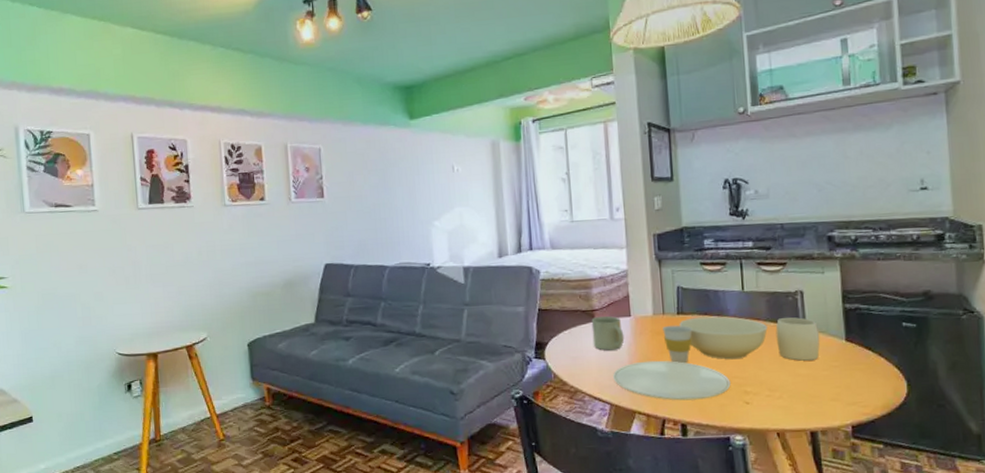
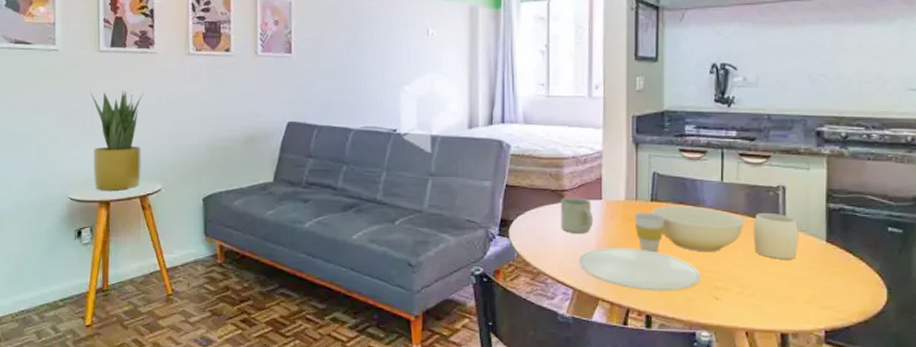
planter: none [132,245,186,344] -> present [90,91,144,191]

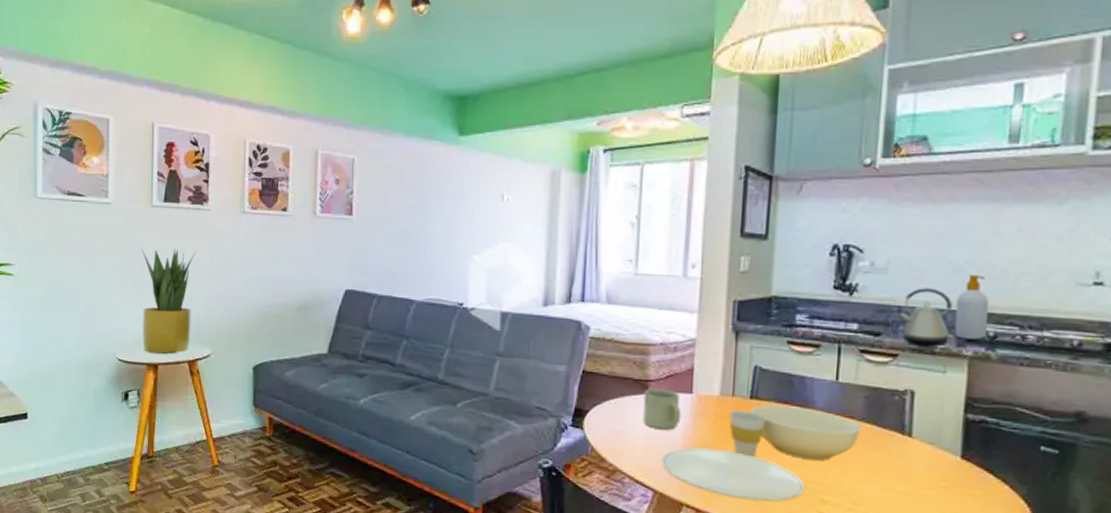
mug: present [753,213,800,259] -> none [870,420,929,476]
kettle: none [766,98,815,148] -> present [896,288,955,347]
soap bottle: none [813,84,841,140] -> present [955,274,989,340]

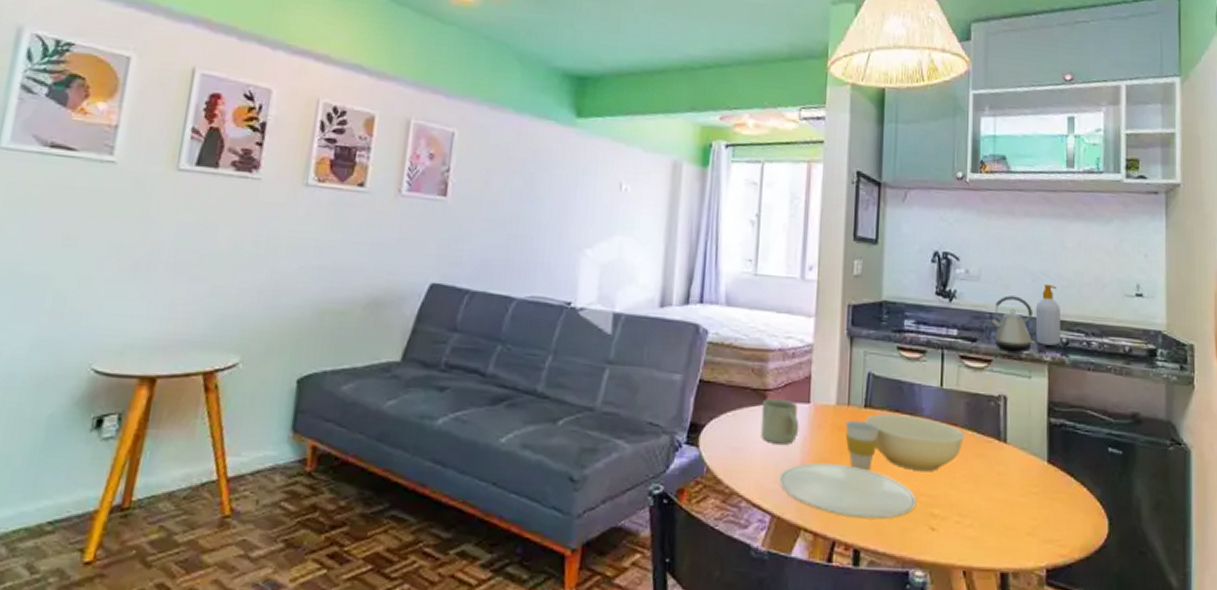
planter: present [142,249,196,354] -> none [136,223,234,363]

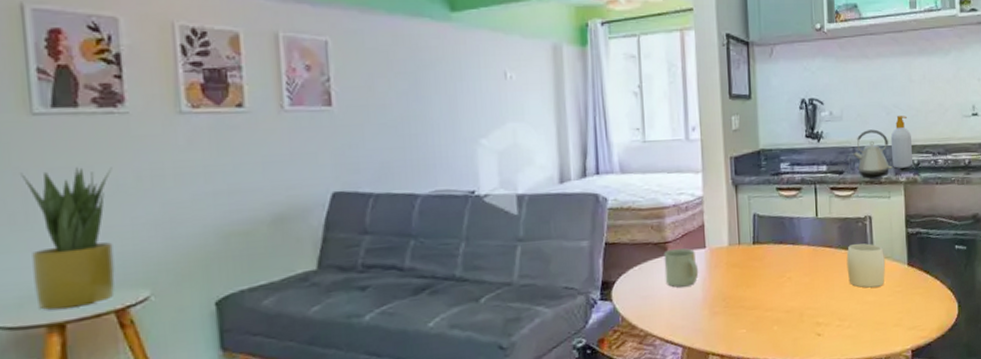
planter: none [136,223,234,363] -> present [21,167,115,310]
plate: present [779,462,917,520] -> none [686,294,804,338]
cup: present [845,420,880,471] -> none [738,255,768,297]
bowl: present [865,413,964,471] -> none [755,244,839,290]
mug: none [973,427,1021,483] -> present [846,243,886,288]

